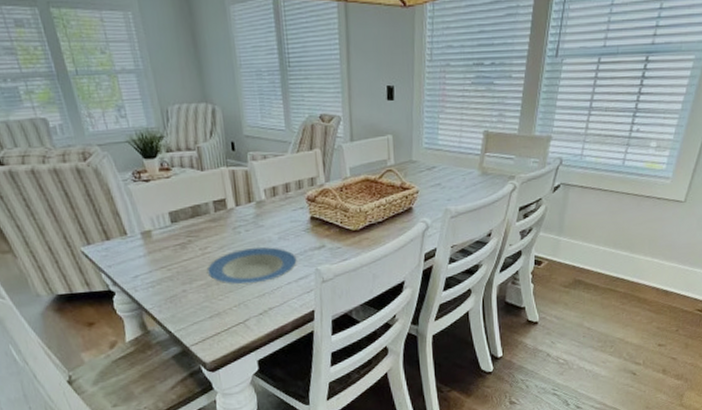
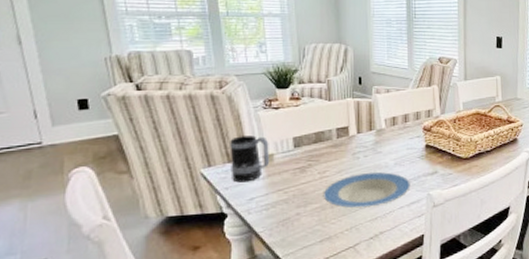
mug: none [104,211,149,260] -> present [230,135,270,183]

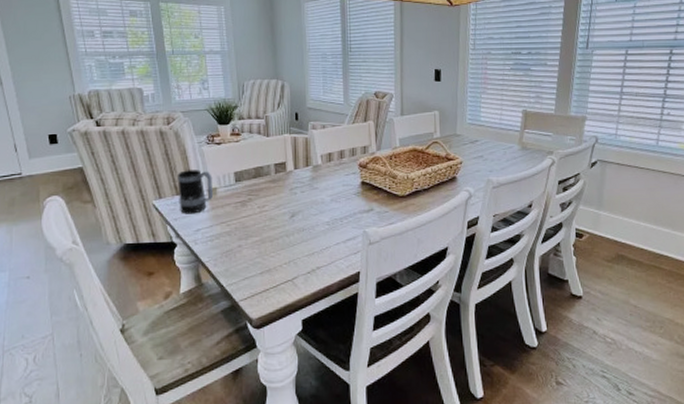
plate: present [323,172,410,209] -> none [262,208,346,243]

